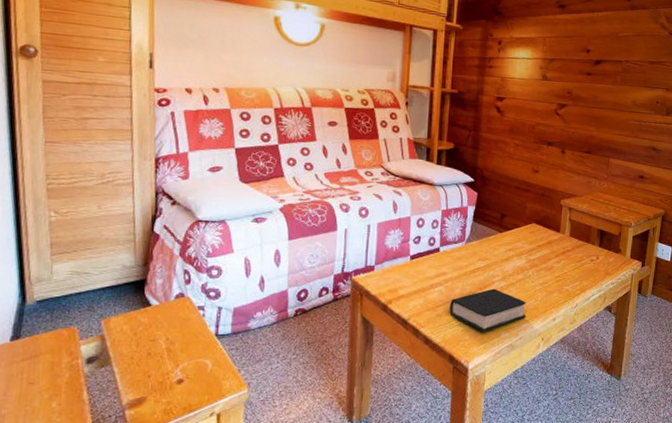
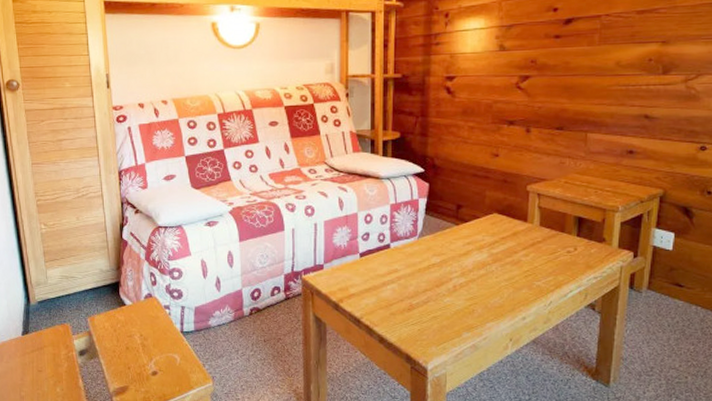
book: present [449,288,526,331] -> none [404,285,491,331]

